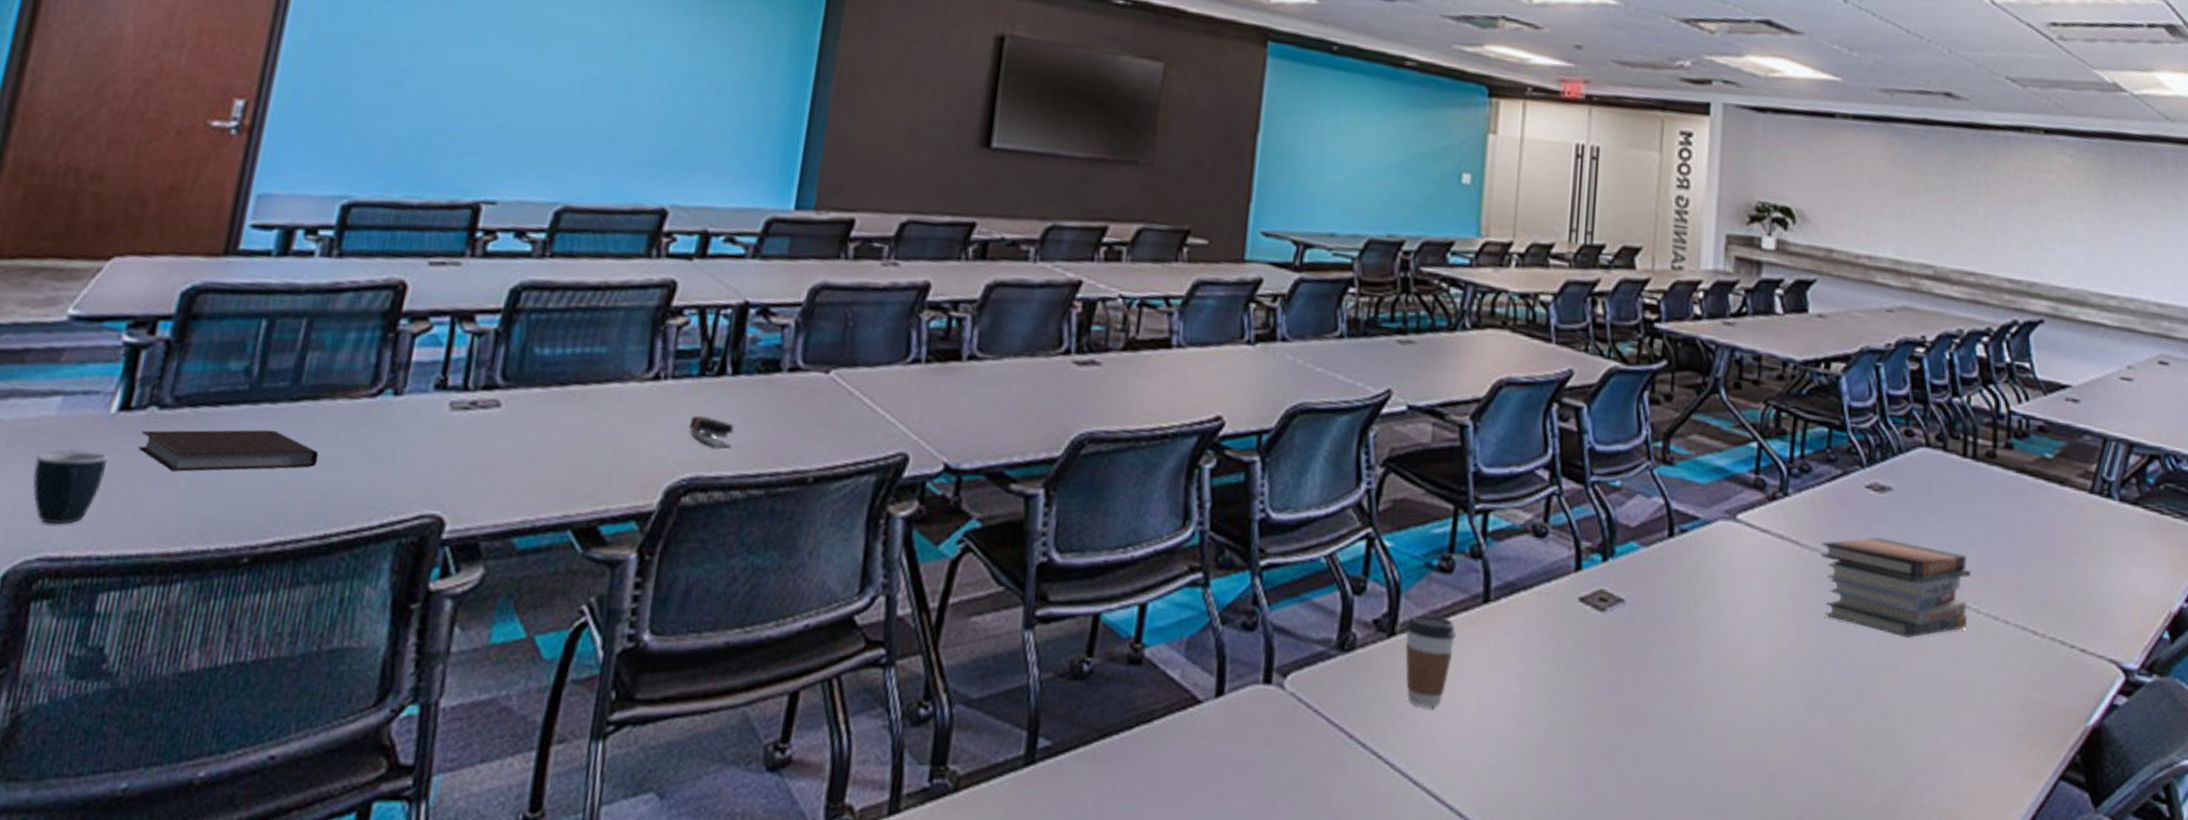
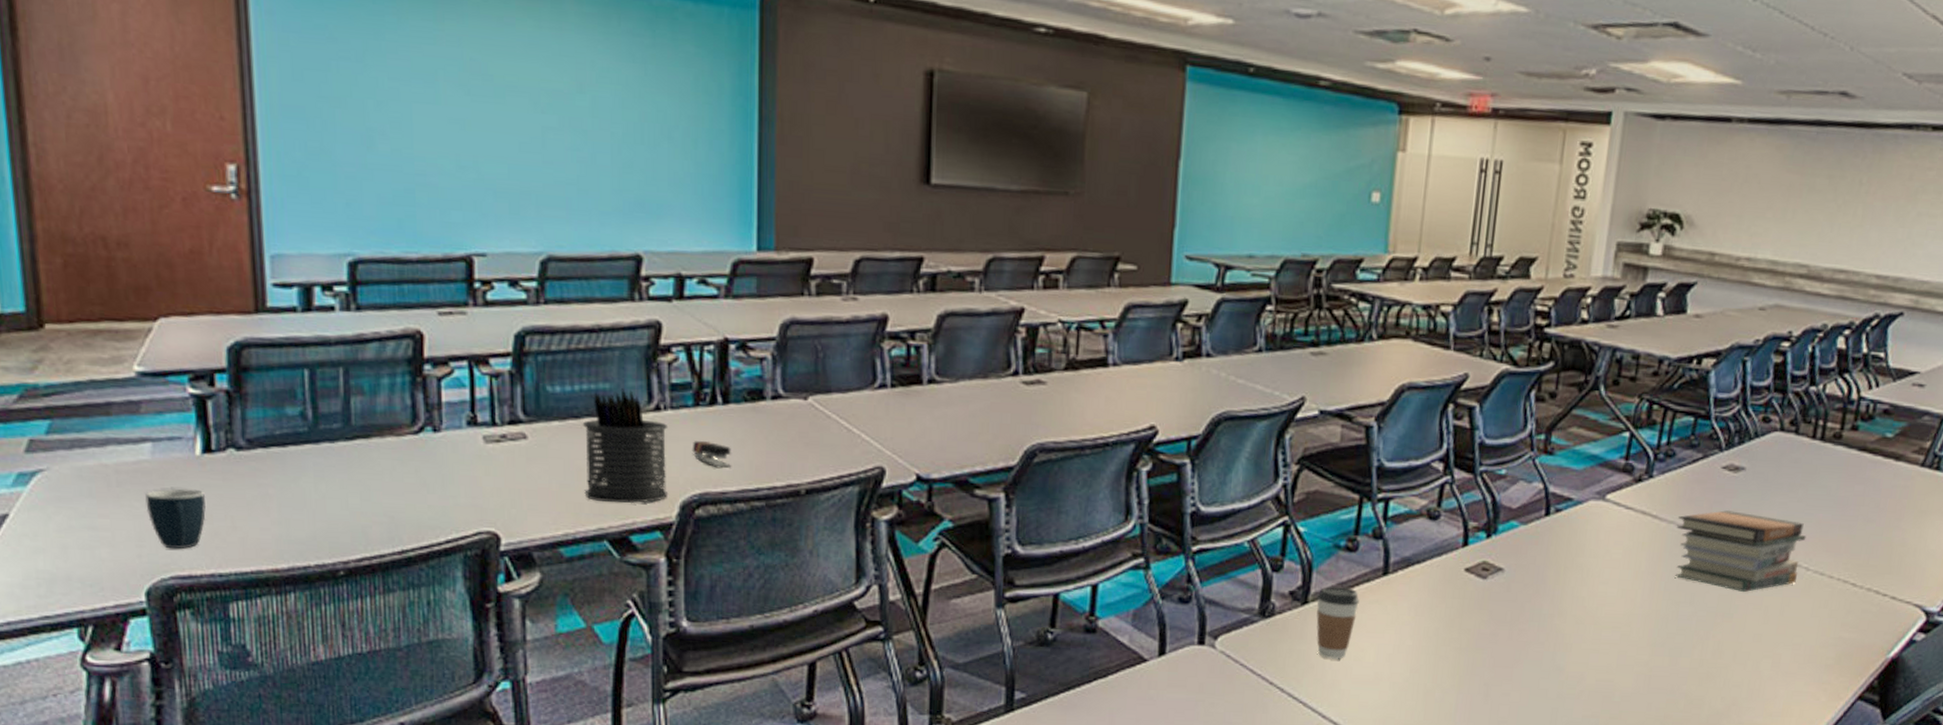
notebook: present [138,429,319,472] -> none [226,465,382,503]
pen holder: none [554,353,666,488] -> present [582,388,669,504]

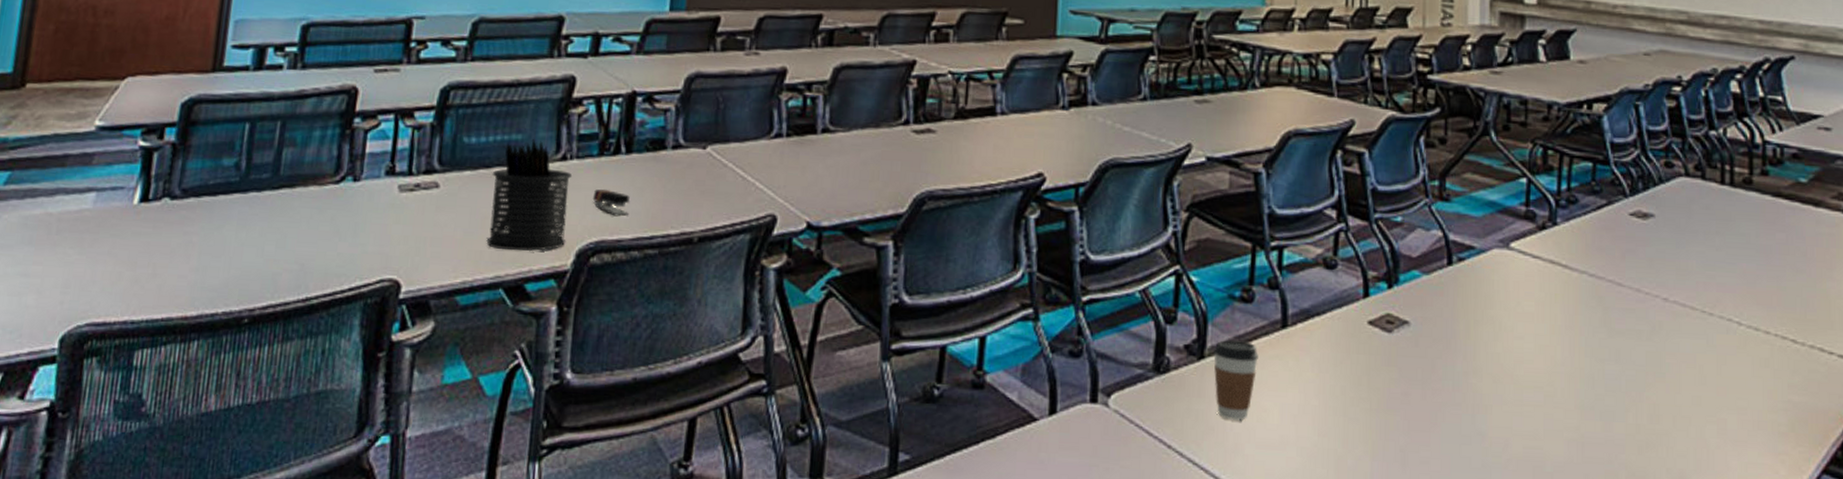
mug: present [145,488,206,549] -> none [78,236,134,296]
book stack: present [1675,509,1807,593] -> none [1589,259,1732,350]

